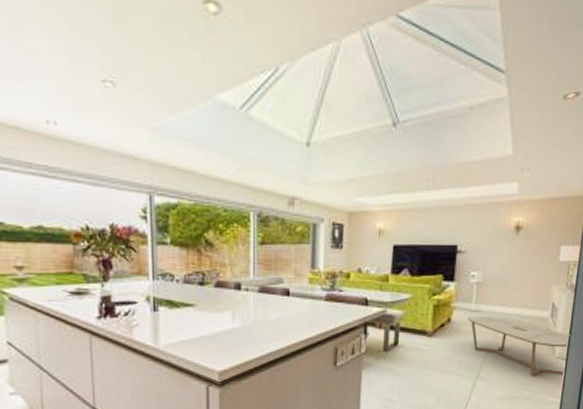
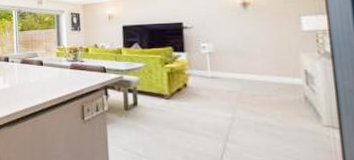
coffee table: present [467,316,570,377] -> none [205,82,341,145]

